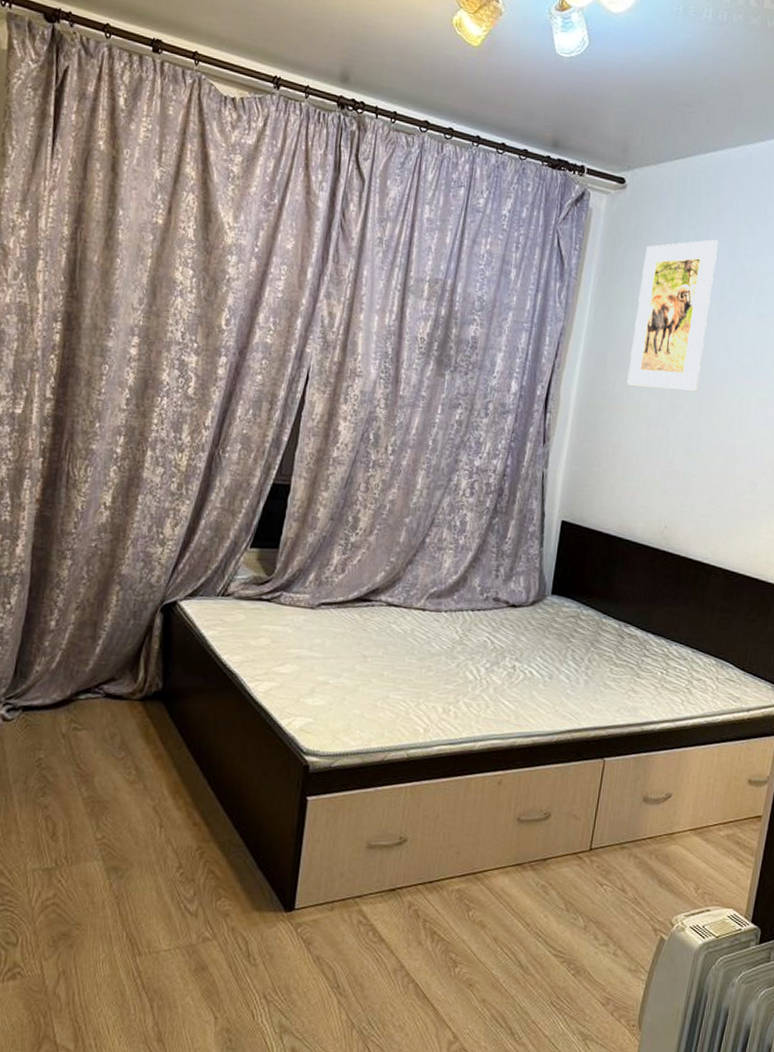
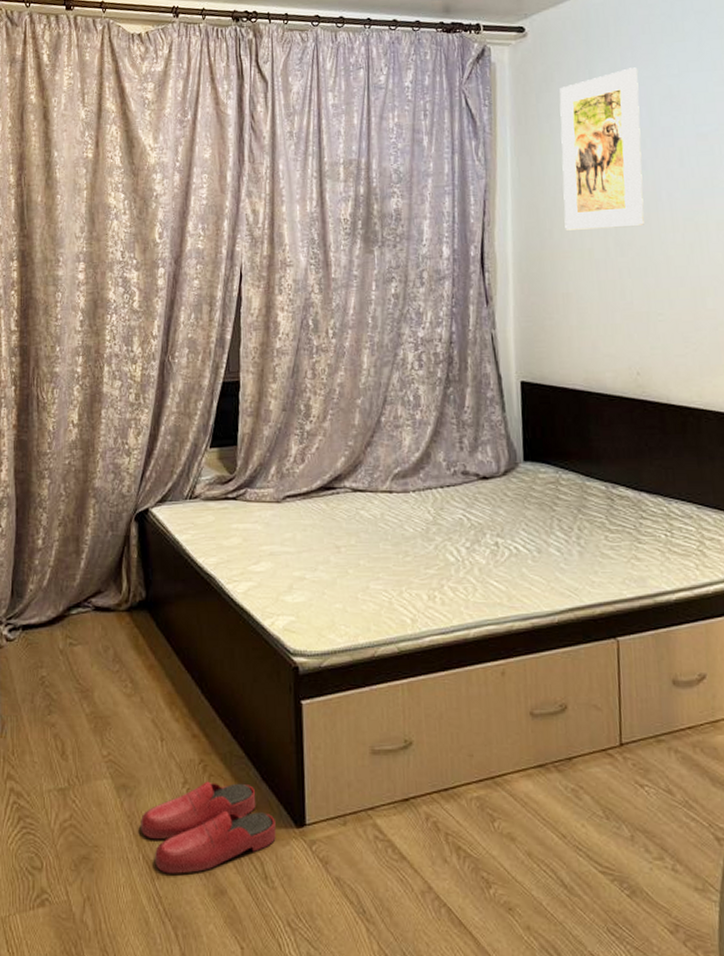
slippers: none [128,866,266,951] -> present [141,781,276,874]

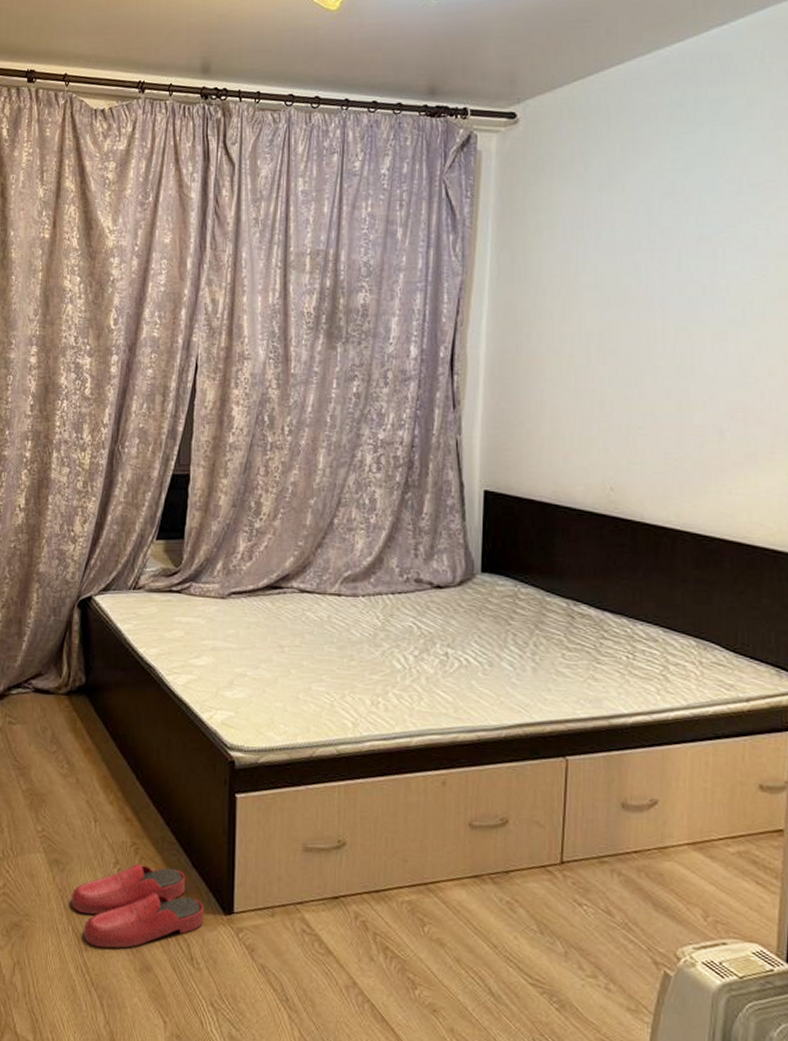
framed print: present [559,67,644,230] -> none [544,160,639,334]

